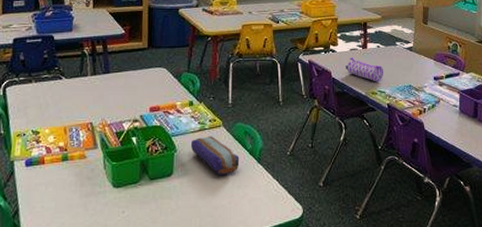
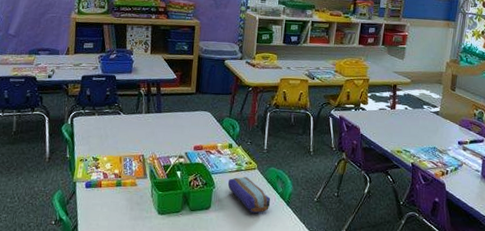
pencil case: present [345,57,383,82] -> none [373,116,409,142]

